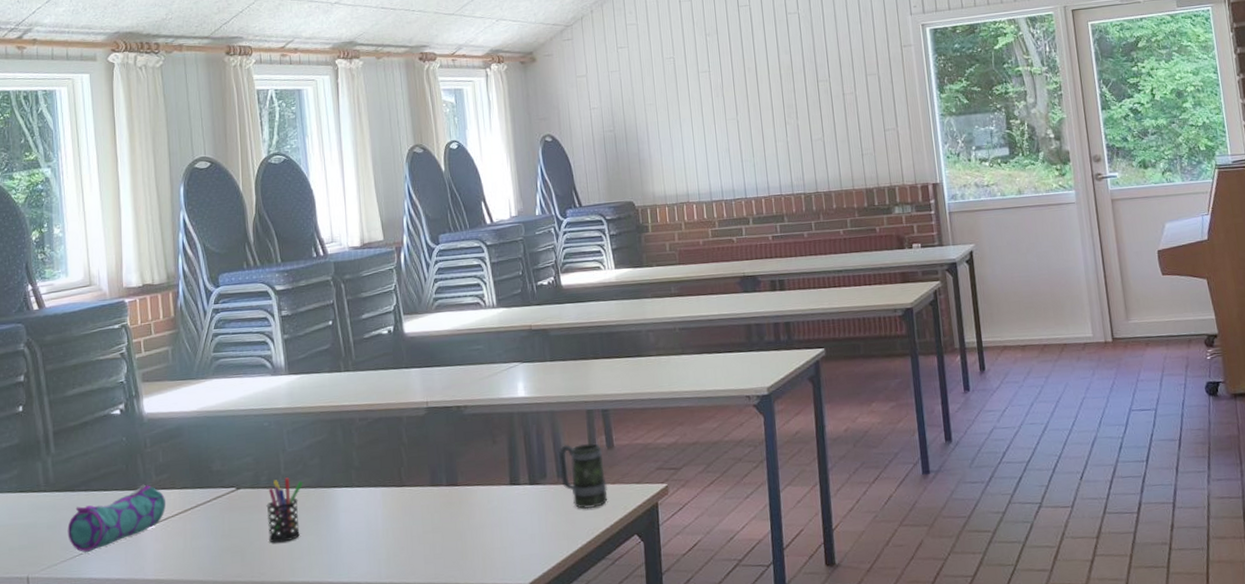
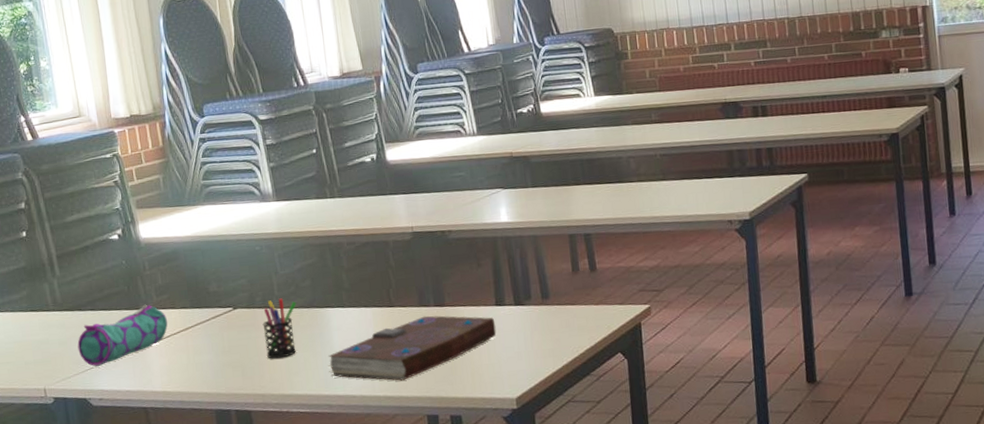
book: none [332,495,510,566] -> present [327,315,497,381]
mug: present [559,443,608,509] -> none [543,266,592,329]

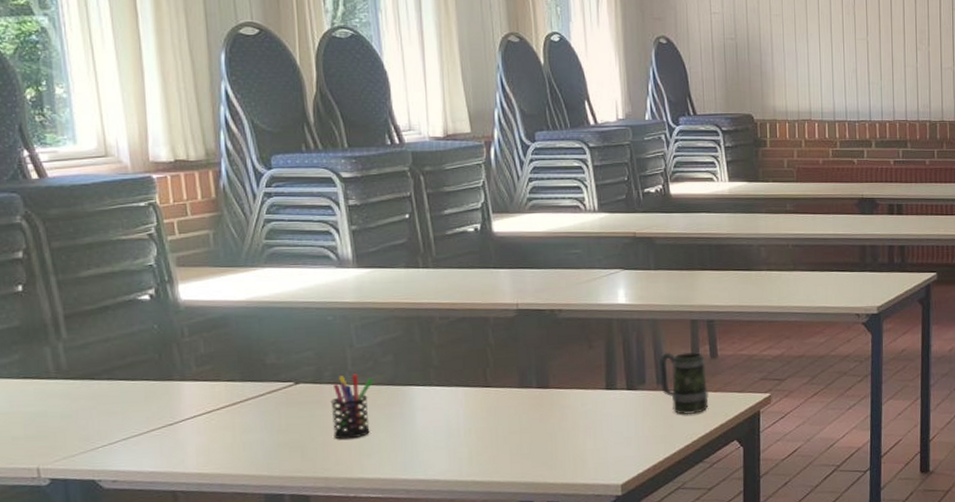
pencil case: present [77,304,168,367] -> none [86,375,210,444]
book: present [327,315,497,381] -> none [407,397,605,465]
mug: none [543,266,592,329] -> present [660,351,709,415]

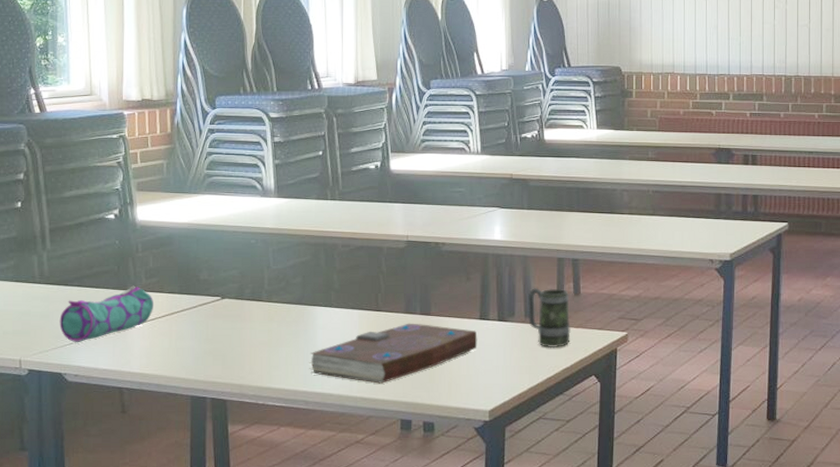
pencil case: none [86,375,210,444] -> present [59,285,154,342]
pen holder: present [330,374,374,439] -> none [249,292,285,351]
book: none [407,397,605,465] -> present [308,323,478,384]

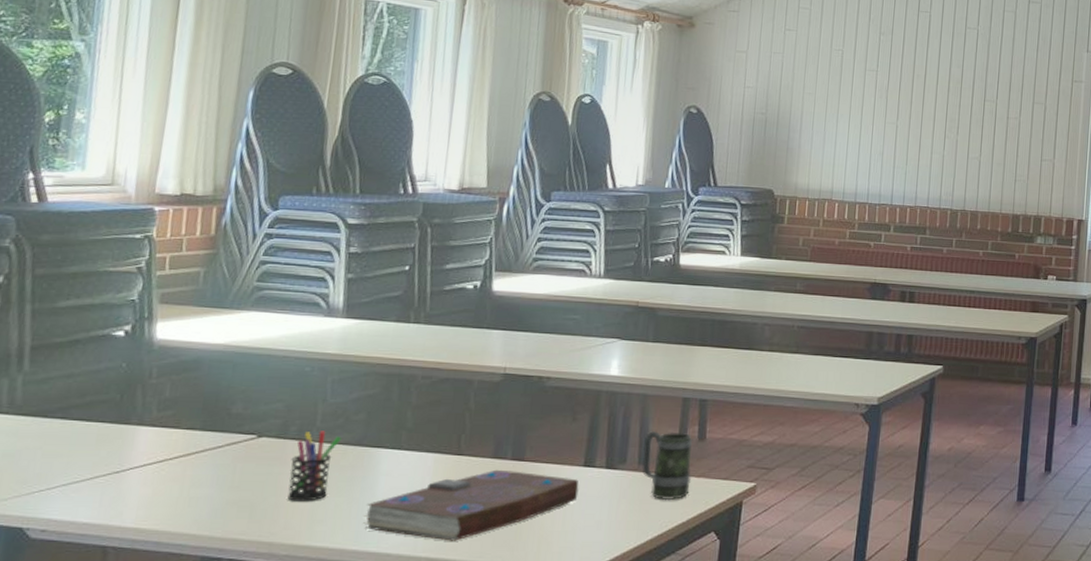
pencil case: present [59,285,154,342] -> none [27,419,165,489]
pen holder: none [249,292,285,351] -> present [287,431,342,501]

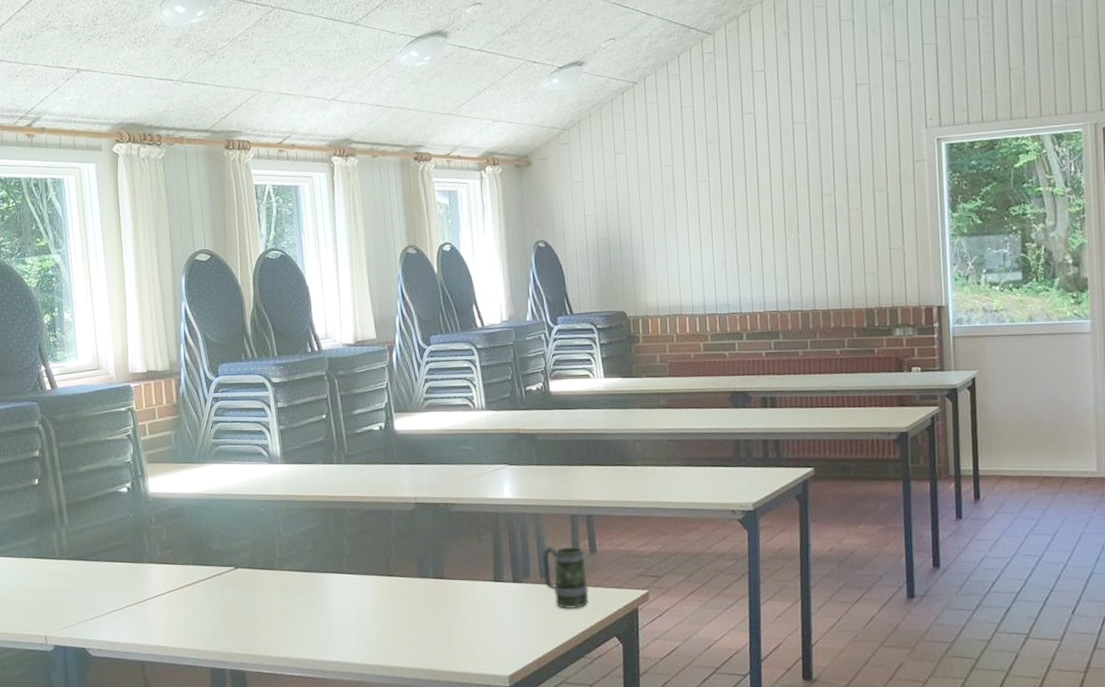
pen holder: present [287,431,342,501] -> none [262,560,297,621]
book: present [363,469,579,541] -> none [323,587,493,651]

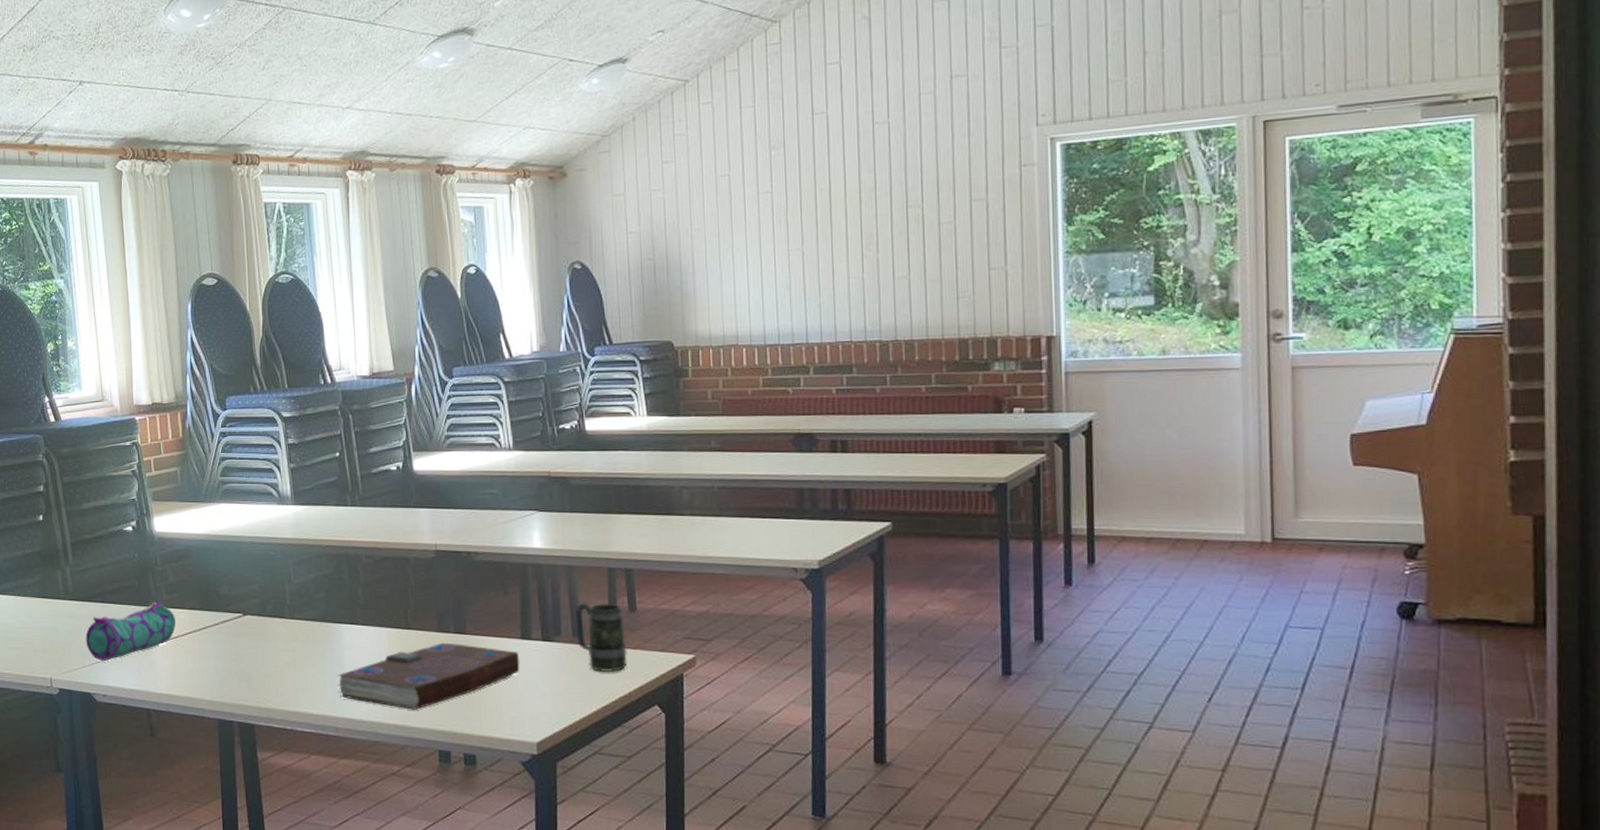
pencil case: none [80,558,170,617] -> present [85,601,177,661]
book: none [323,587,493,651] -> present [336,642,520,710]

